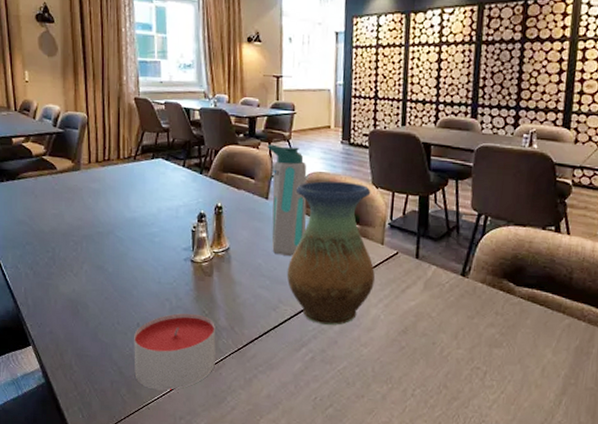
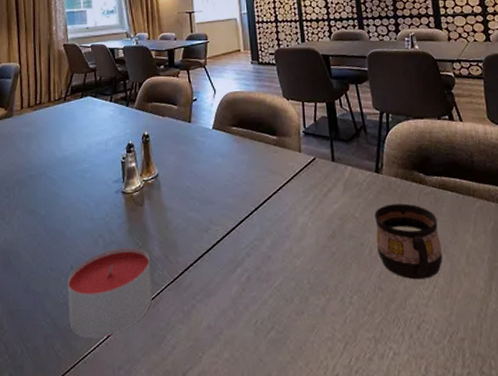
water bottle: present [267,144,307,256] -> none [186,71,229,175]
vase: present [286,181,375,325] -> none [214,98,298,240]
cup: none [449,309,519,385] -> present [375,203,443,280]

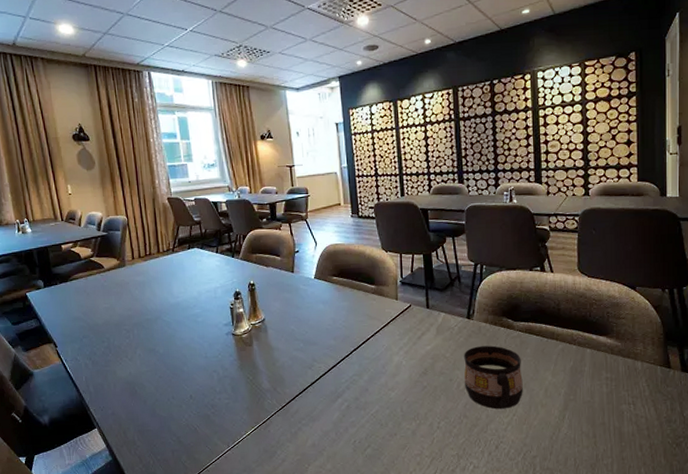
candle: present [68,247,152,339] -> none [188,380,263,453]

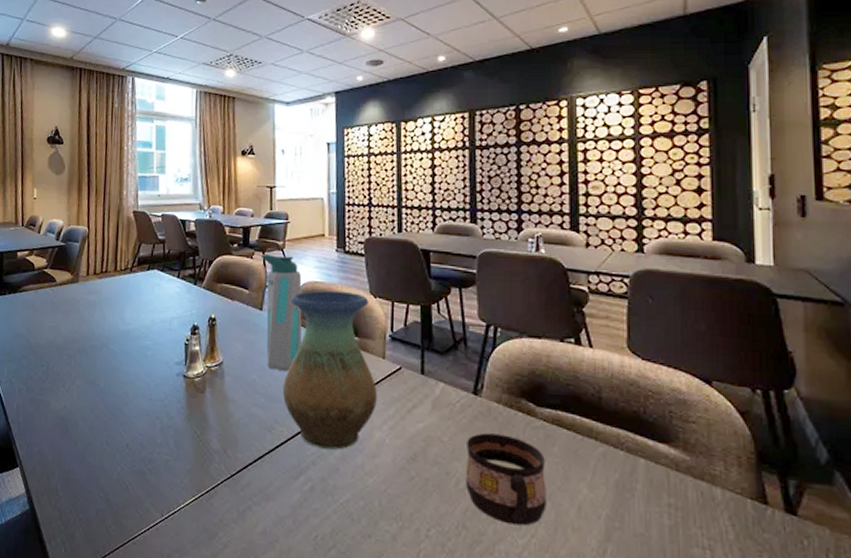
water bottle: none [288,224,330,320] -> present [261,253,303,371]
vase: none [316,249,394,376] -> present [282,291,377,450]

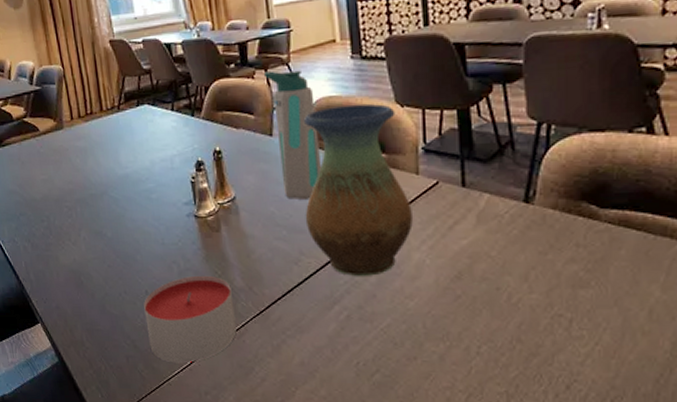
candle: none [121,433,208,522] -> present [144,275,237,364]
cup: present [466,433,546,526] -> none [518,242,612,335]

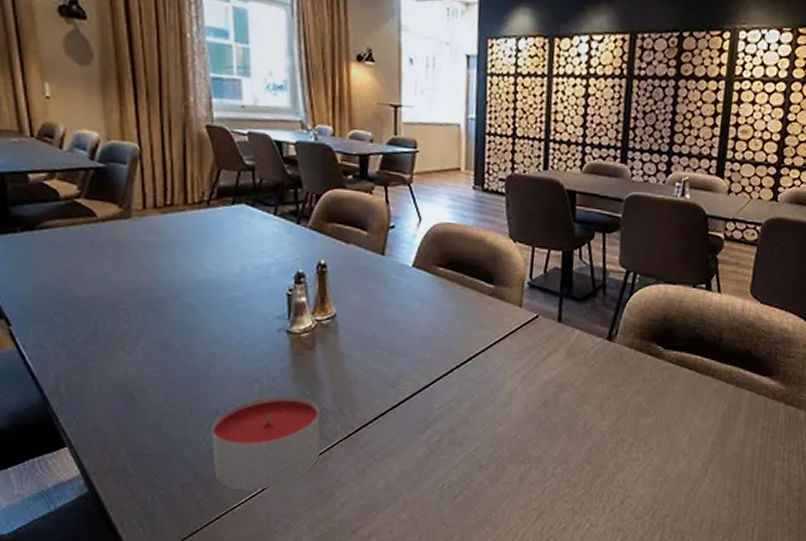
water bottle: present [263,70,322,200] -> none [382,188,432,323]
vase: present [303,104,413,276] -> none [408,233,512,401]

